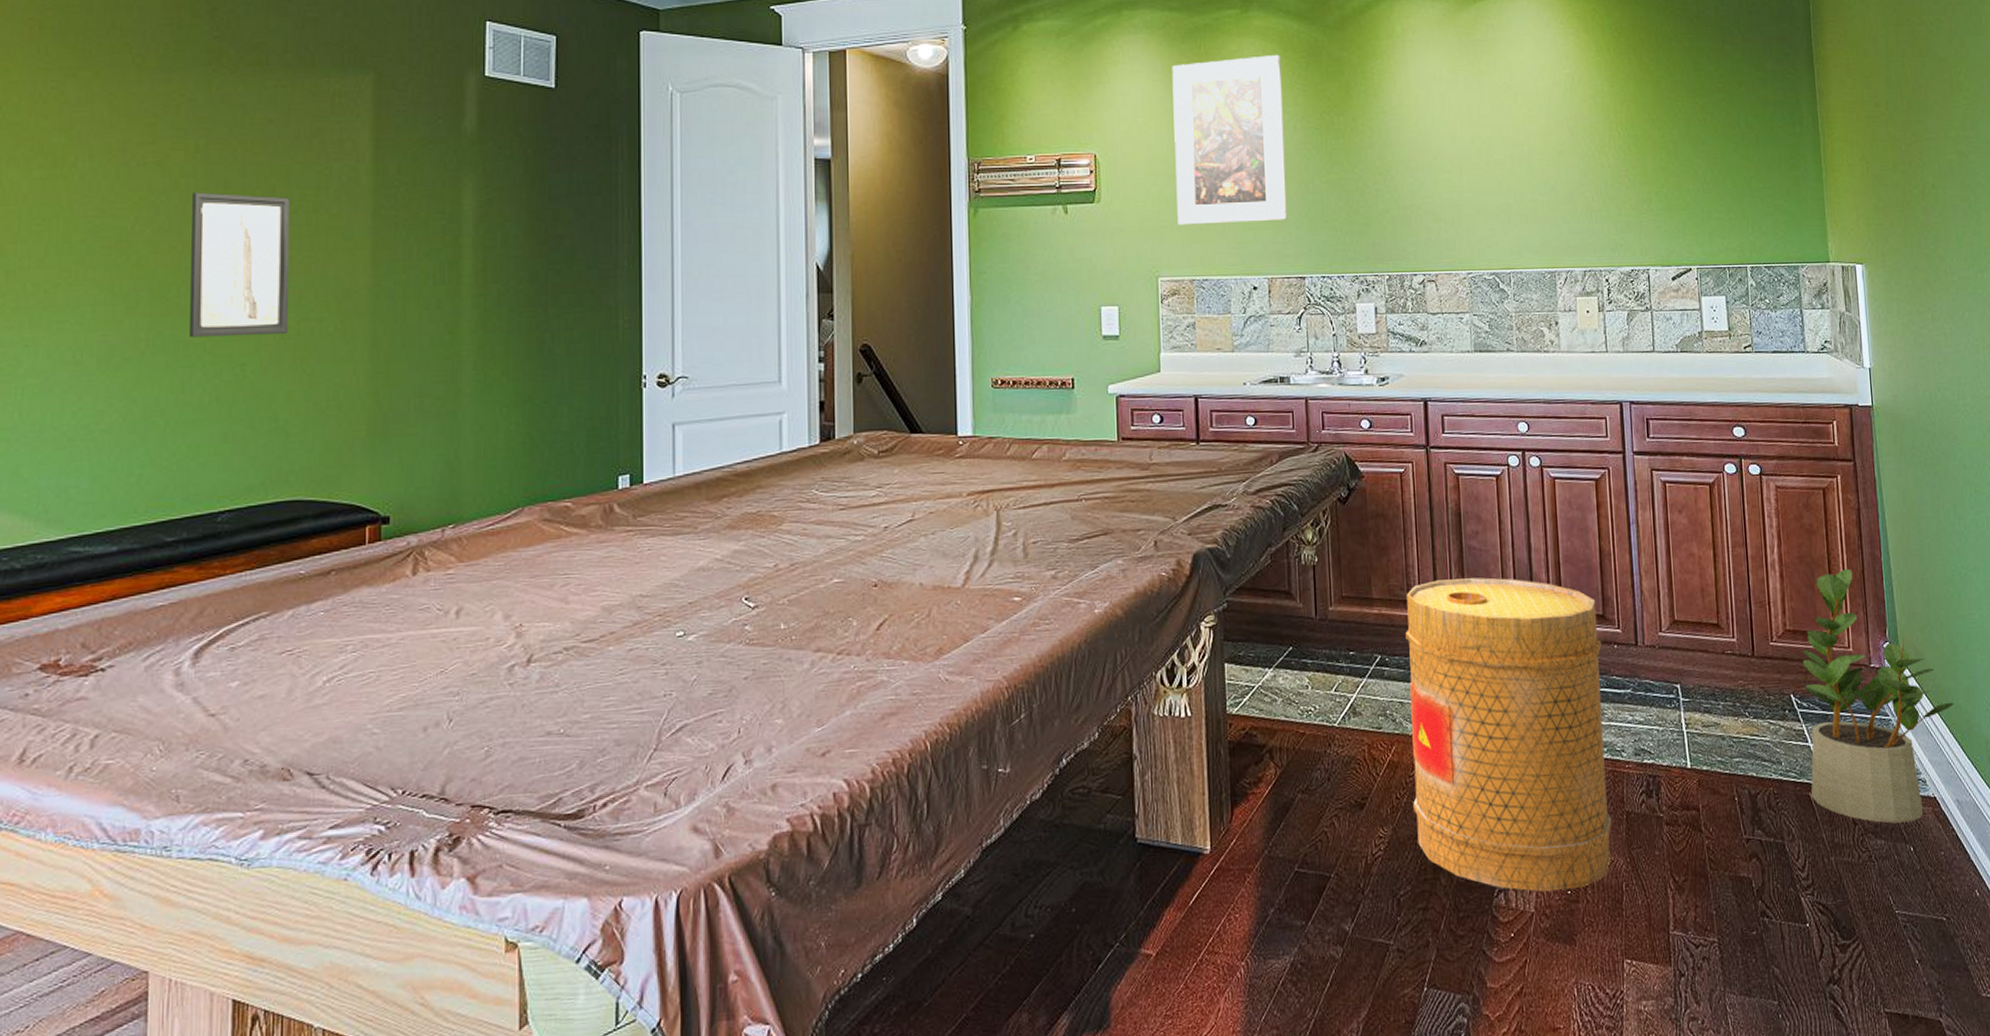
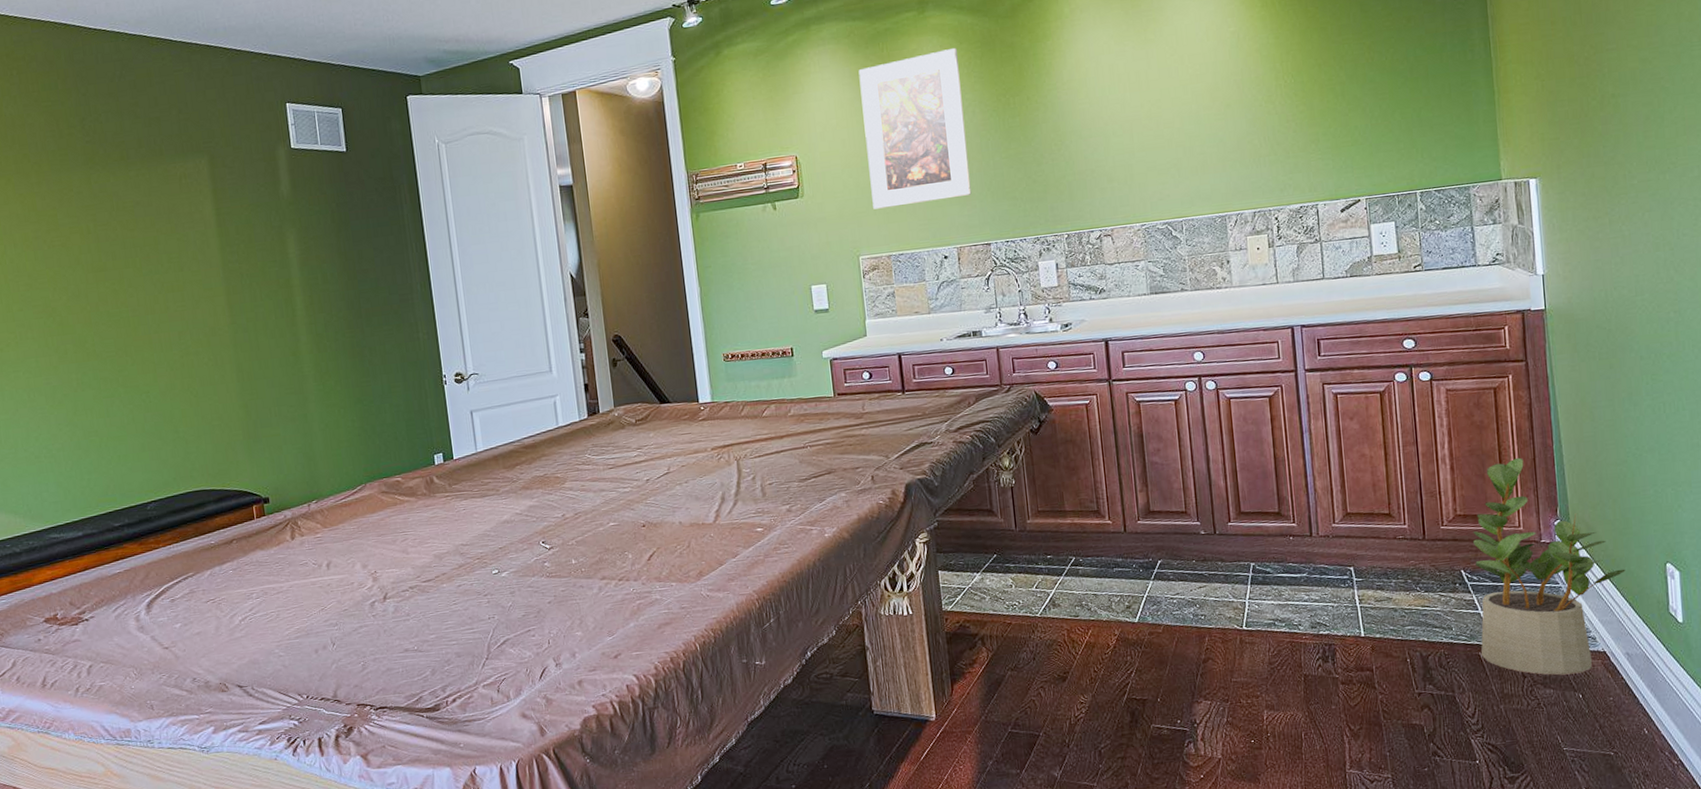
wall art: present [190,192,289,338] -> none [91,261,175,375]
basket: present [1406,577,1611,892] -> none [1096,487,1290,742]

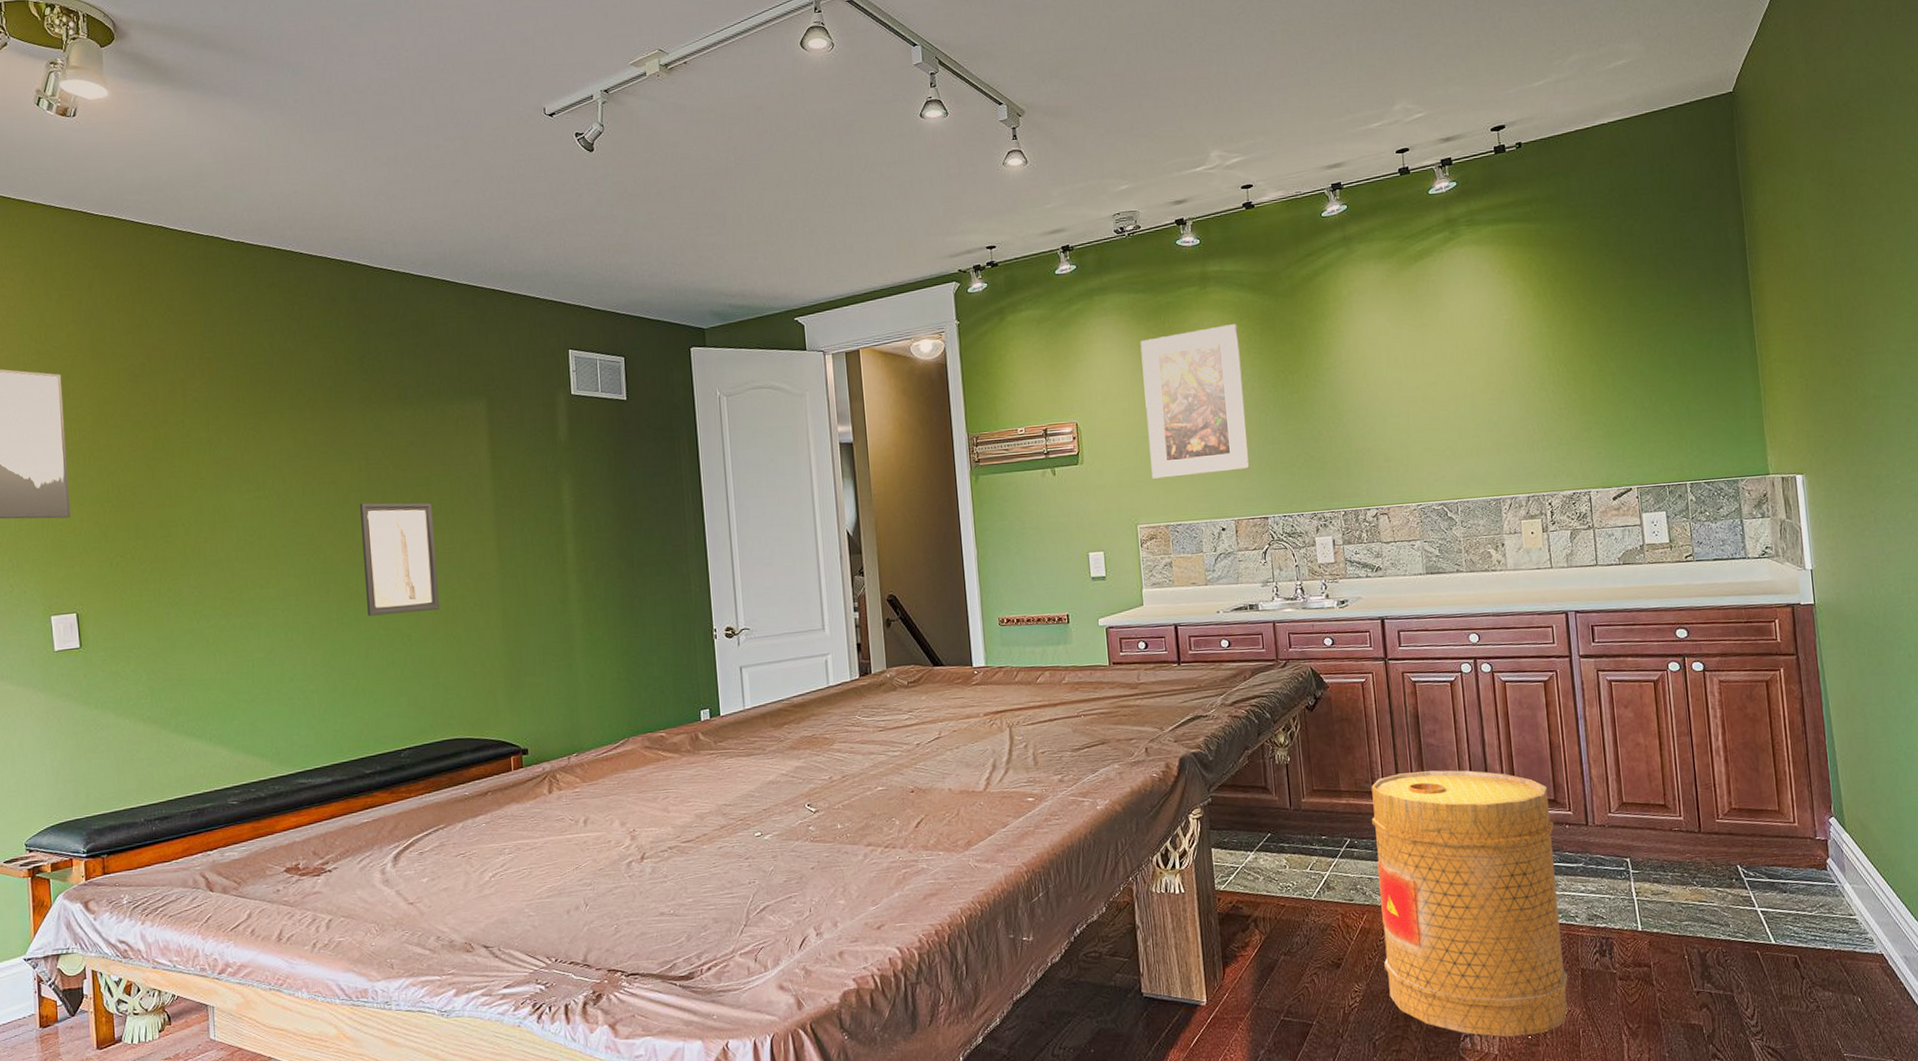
wall art: none [91,261,175,375] -> present [360,502,439,616]
basket: none [1096,487,1290,742] -> present [1371,770,1568,1037]
potted plant: present [1472,457,1626,675] -> none [1748,752,1901,977]

